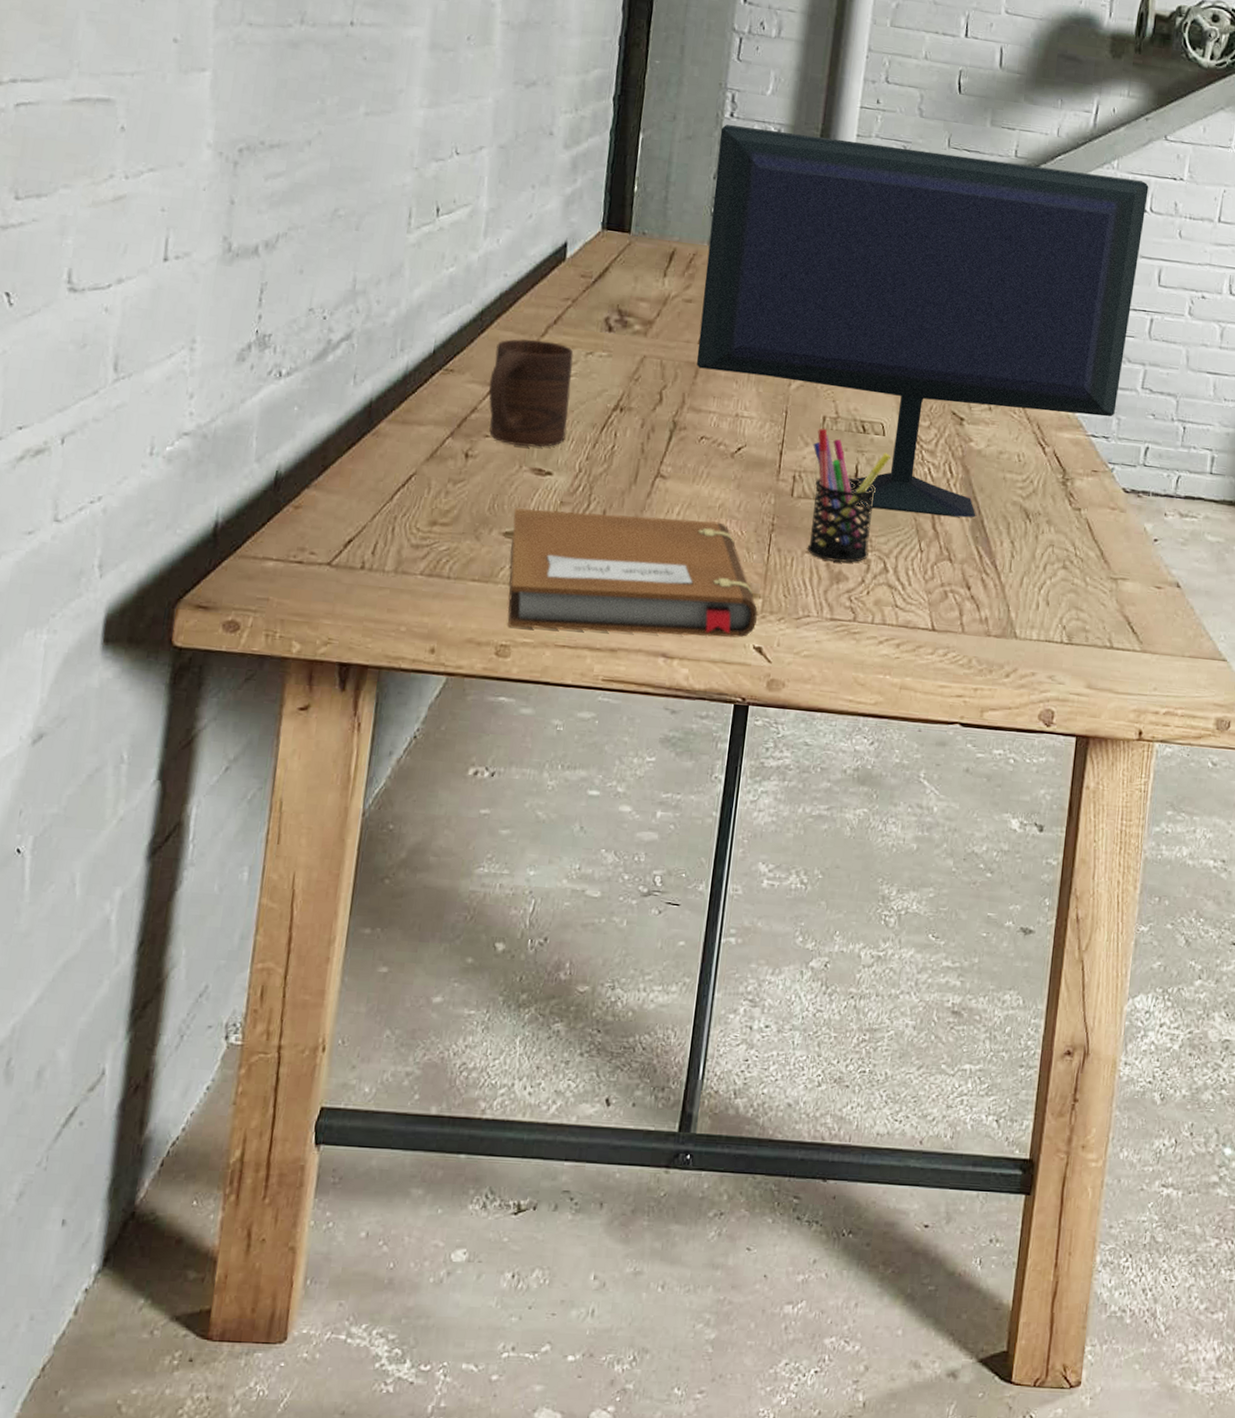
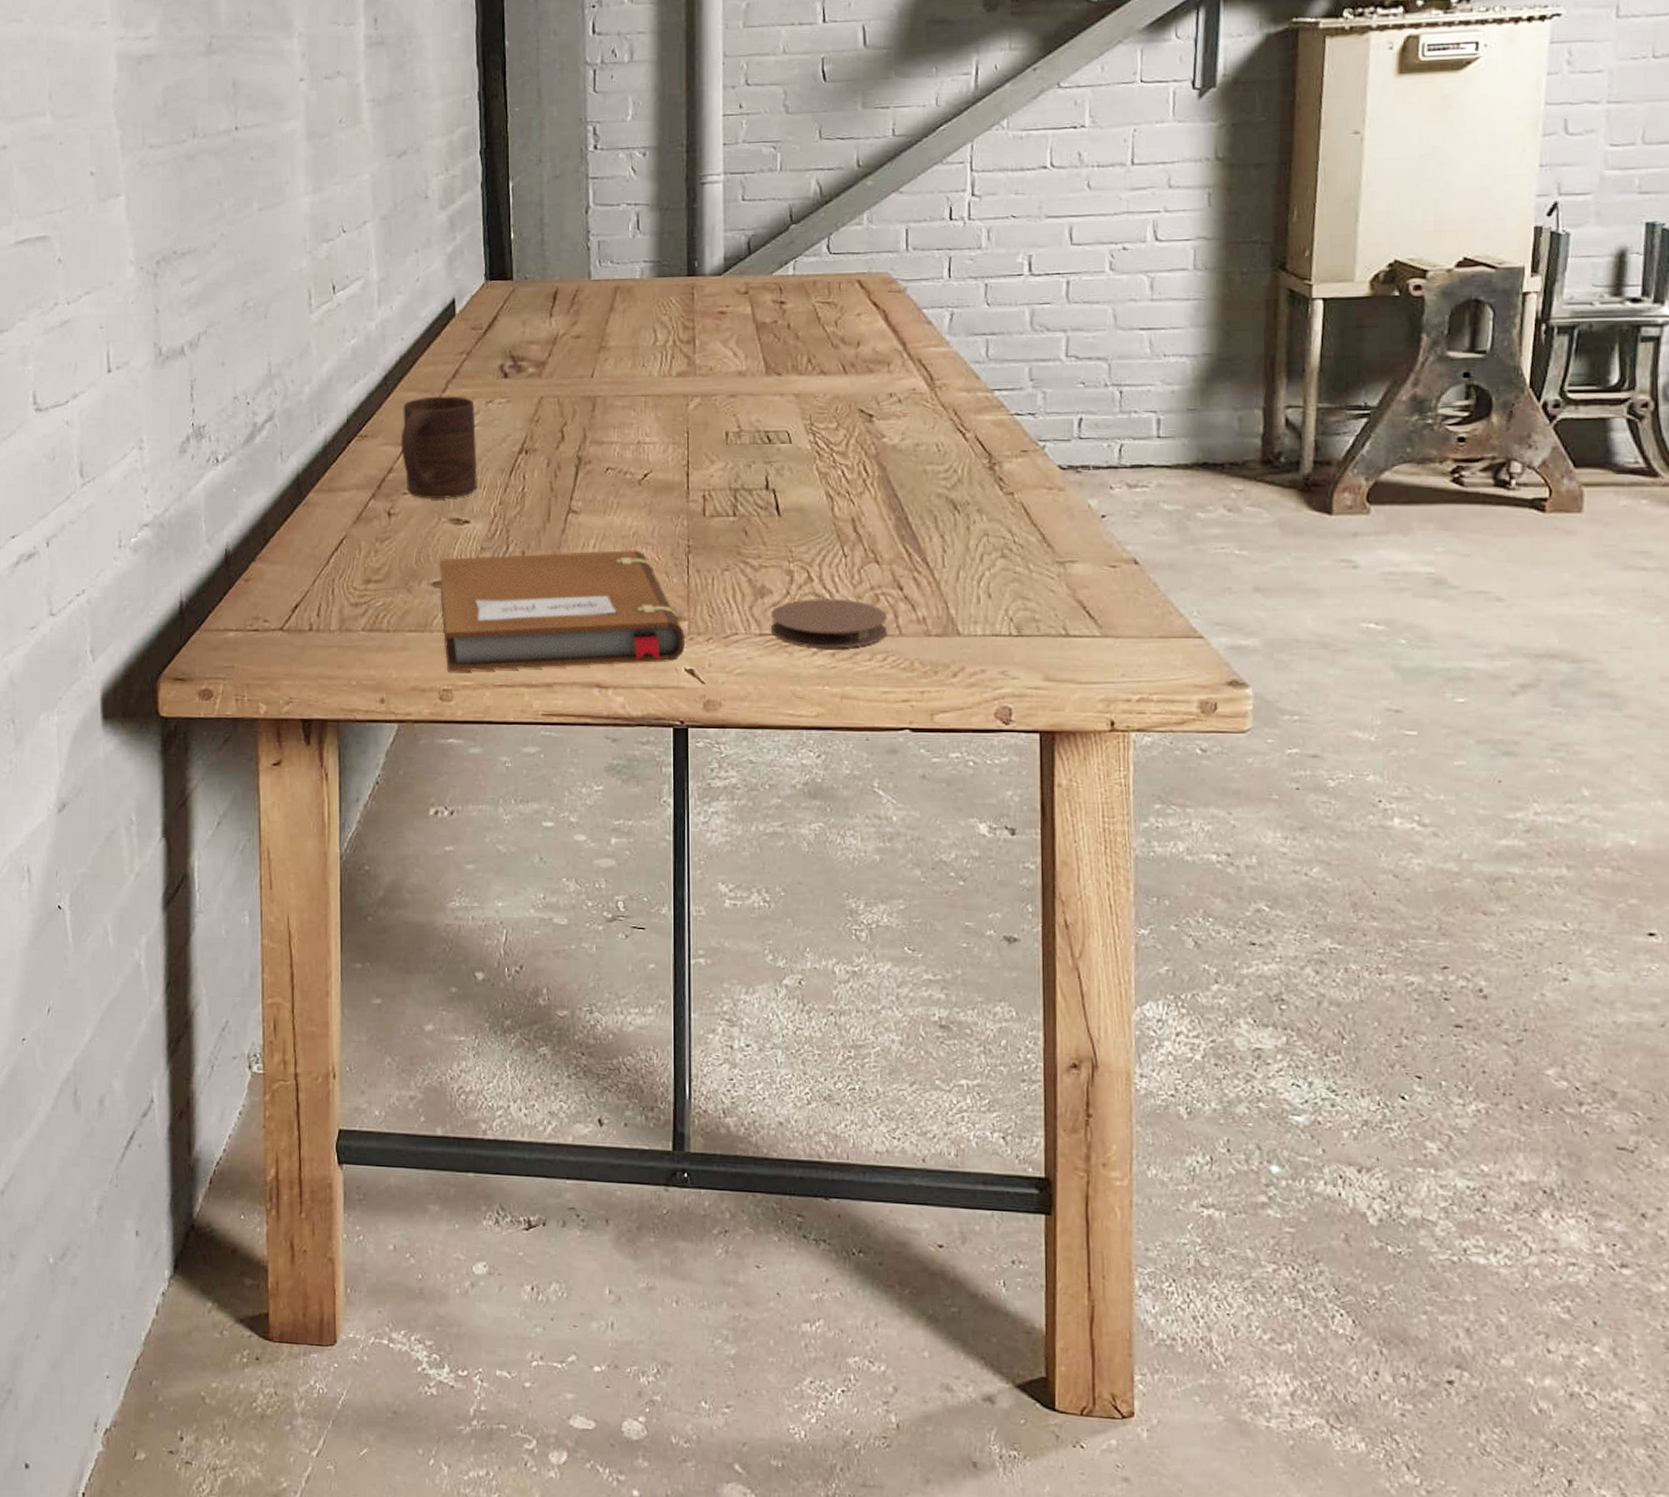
computer monitor: present [696,124,1149,518] -> none [586,136,1047,517]
pen holder: present [807,428,891,563] -> none [718,444,800,577]
coaster: none [842,589,953,641] -> present [771,597,888,649]

